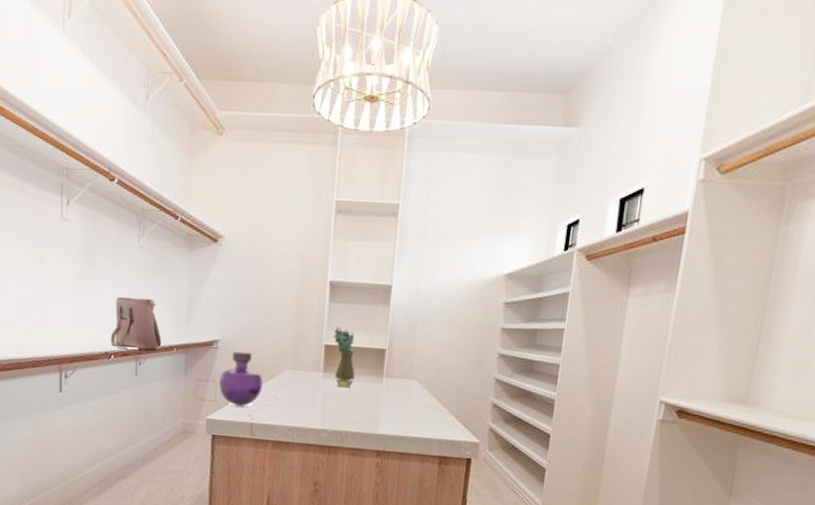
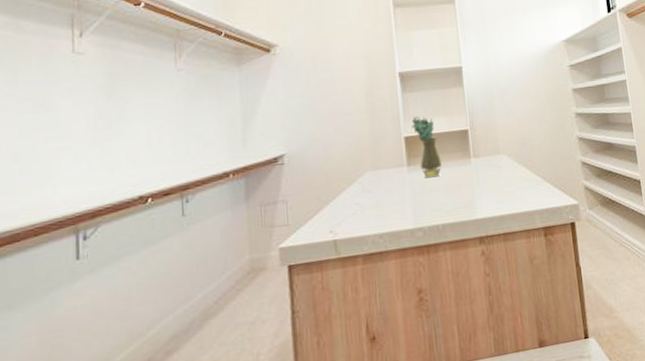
shoulder bag: present [110,296,162,350] -> none [145,124,214,188]
perfume bottle: present [219,351,263,407] -> none [290,161,343,225]

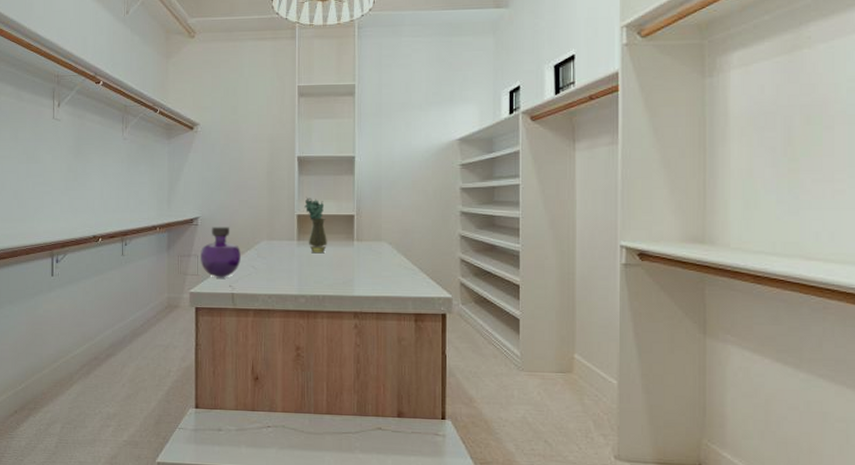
perfume bottle: none [290,161,343,225] -> present [200,227,242,278]

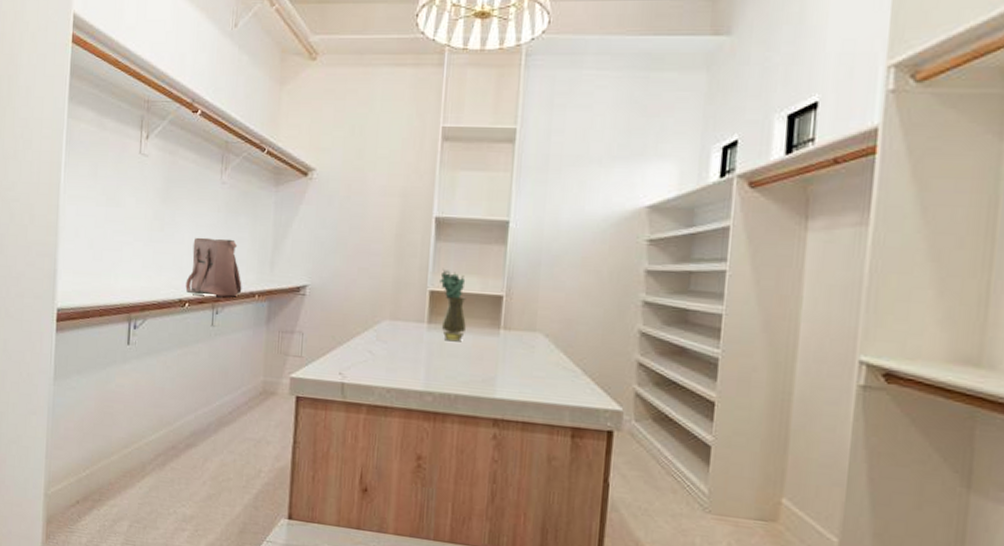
shoulder bag: none [98,184,145,232] -> present [185,237,242,298]
perfume bottle: present [200,227,242,278] -> none [306,298,357,363]

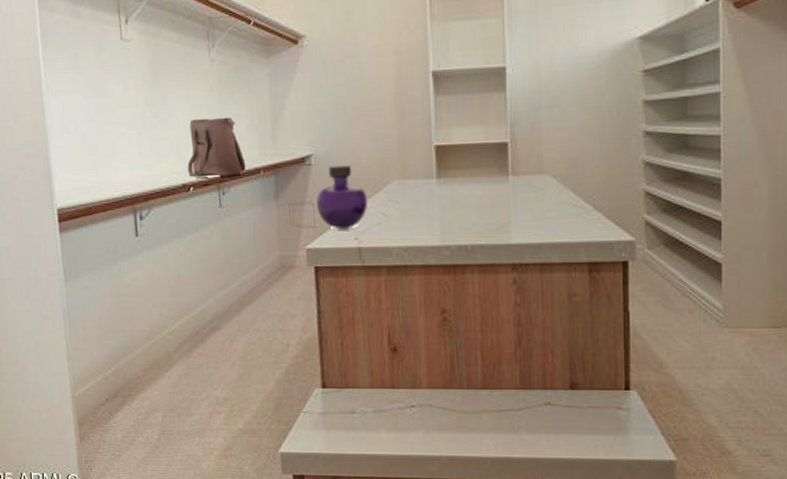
perfume bottle: none [306,298,357,363] -> present [316,165,368,230]
vase: present [440,268,467,342] -> none [444,122,476,194]

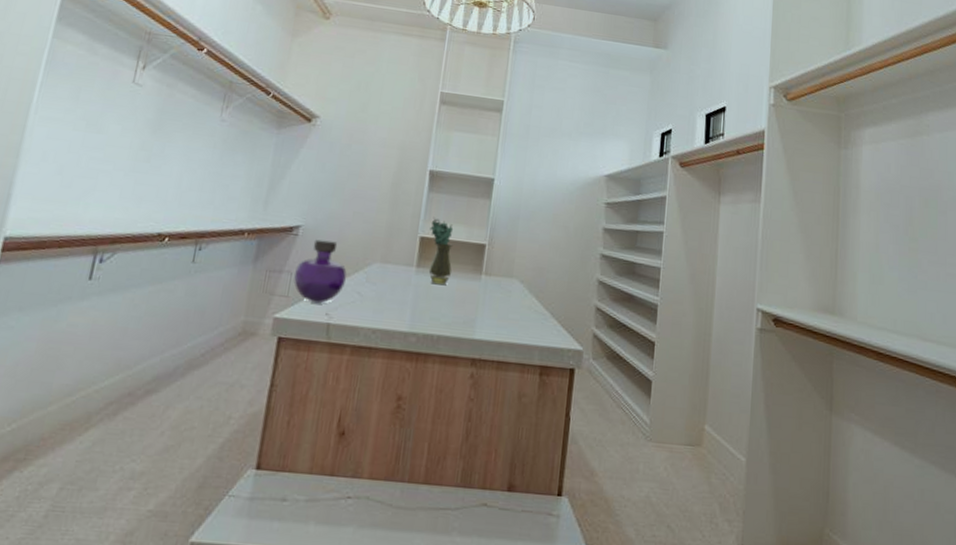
shoulder bag: present [187,117,246,178] -> none [167,171,232,234]
vase: none [444,122,476,194] -> present [428,216,454,285]

